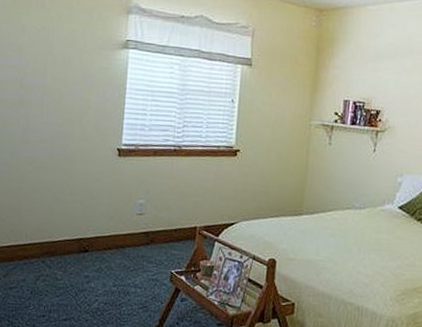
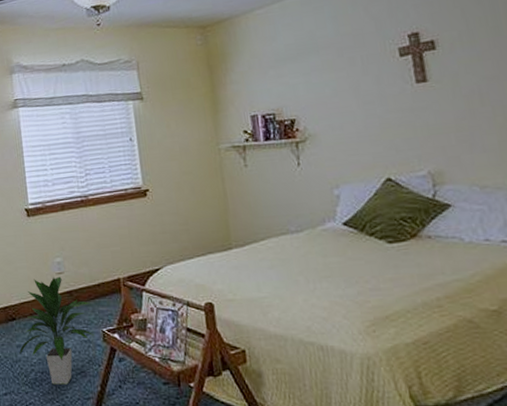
indoor plant: none [86,216,165,317] -> present [19,276,95,385]

